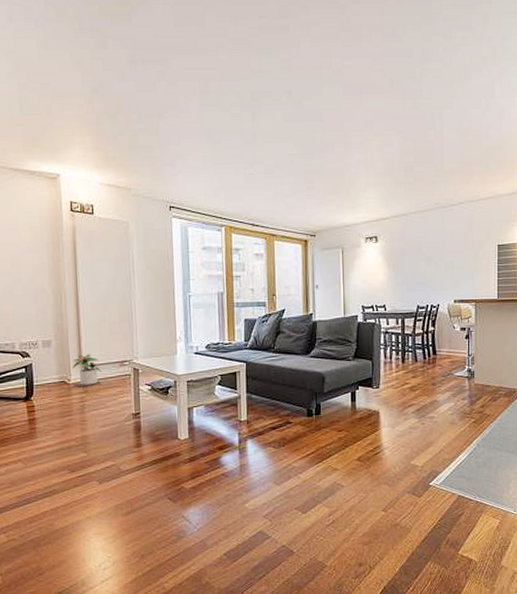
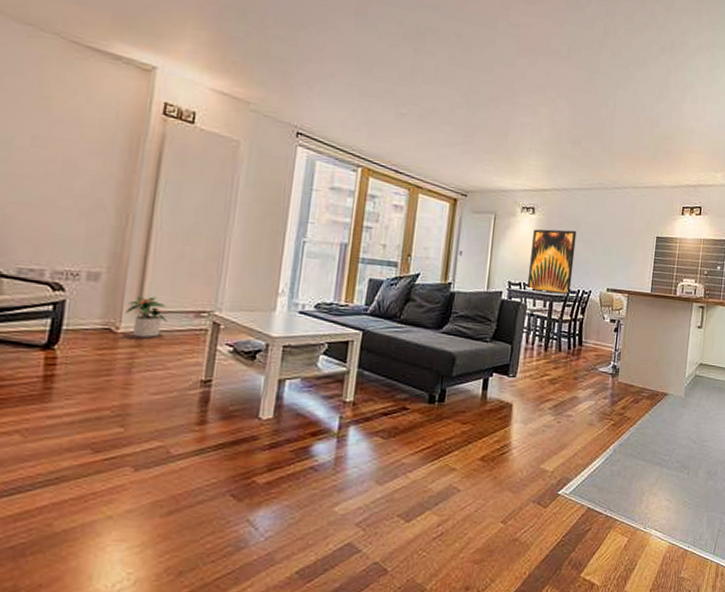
wall art: none [378,252,420,312] -> present [526,229,577,295]

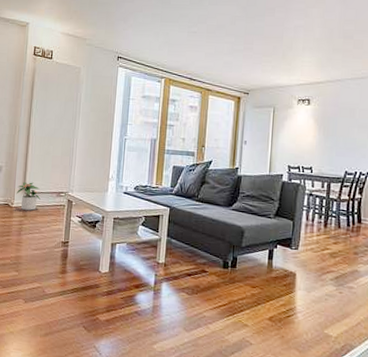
wall art: present [526,229,577,295] -> none [305,117,352,177]

